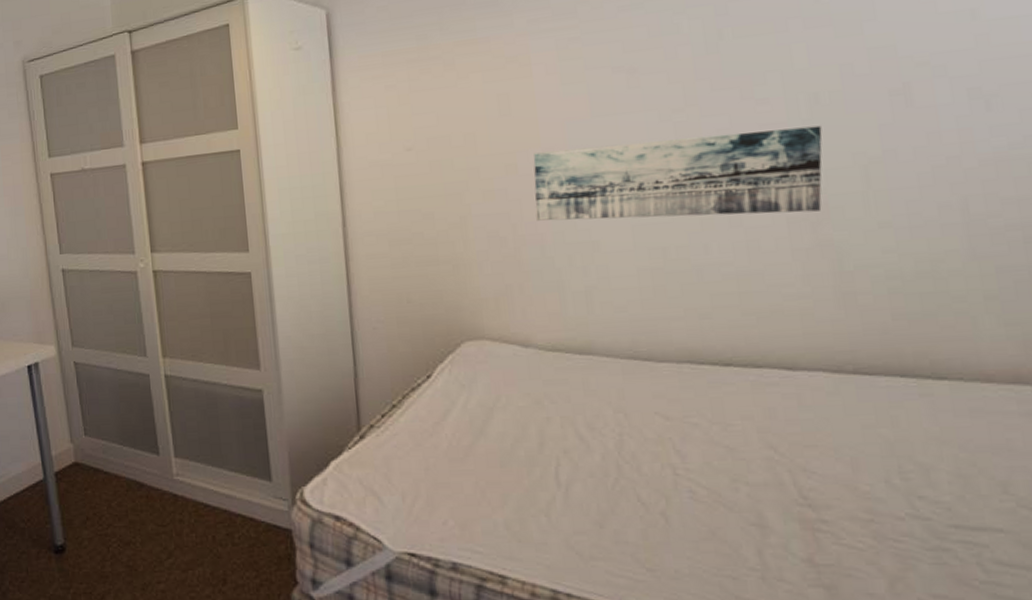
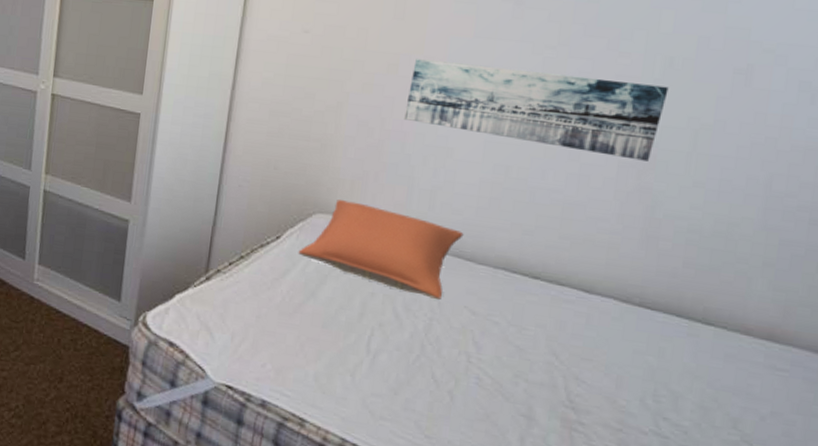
pillow: none [454,320,634,411] -> present [298,200,464,300]

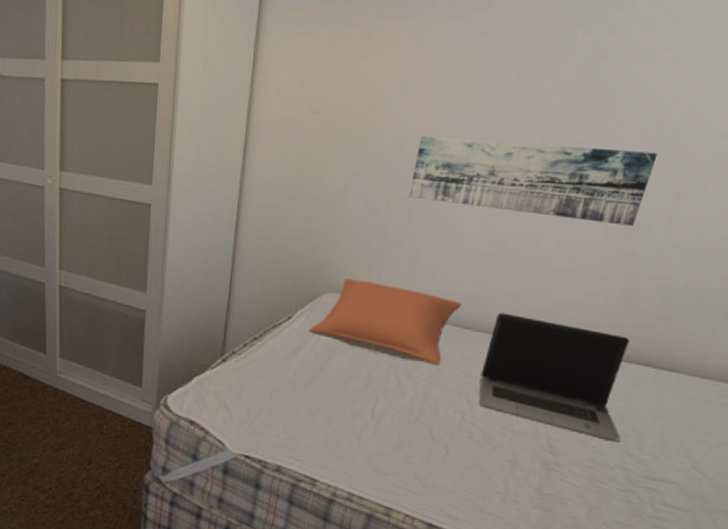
laptop computer: none [485,245,655,404] -> present [478,312,630,443]

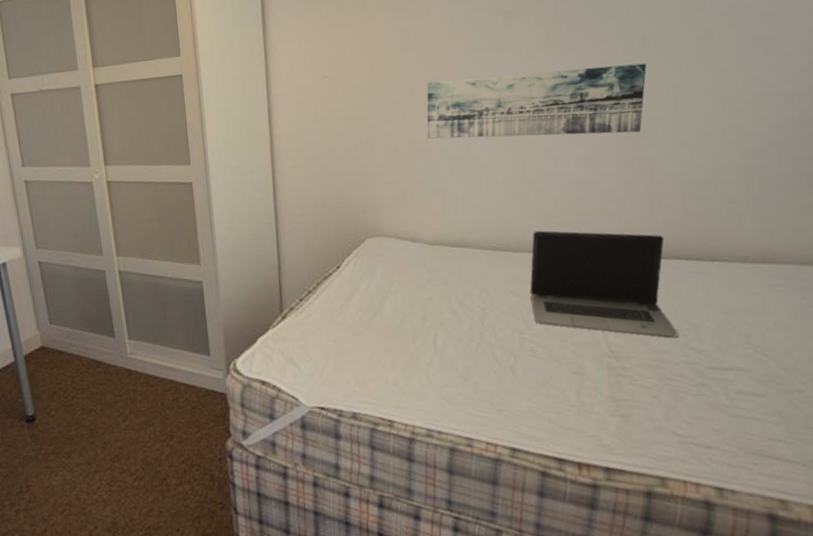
pillow: present [308,279,462,365] -> none [358,221,498,291]

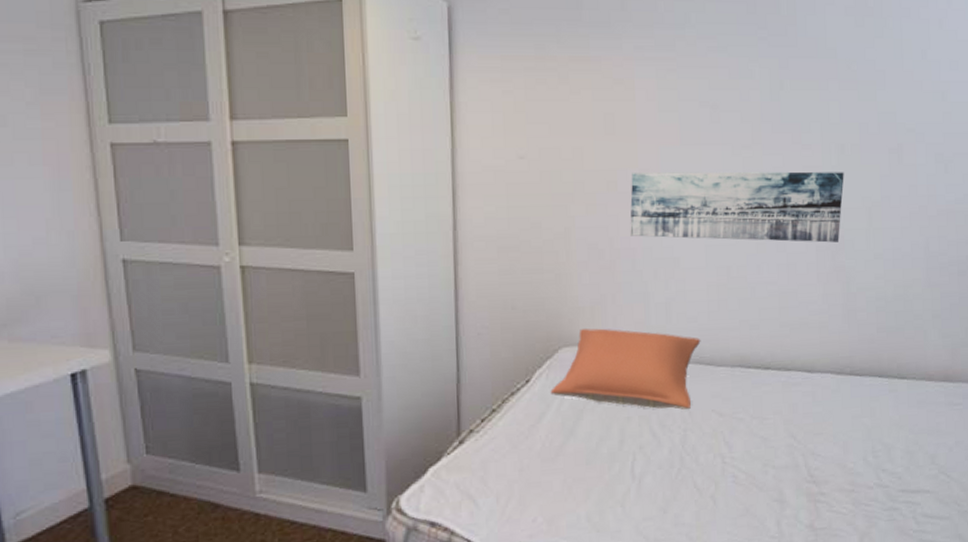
pillow: none [358,221,498,291] -> present [550,328,701,410]
laptop computer: present [530,230,680,339] -> none [732,343,873,461]

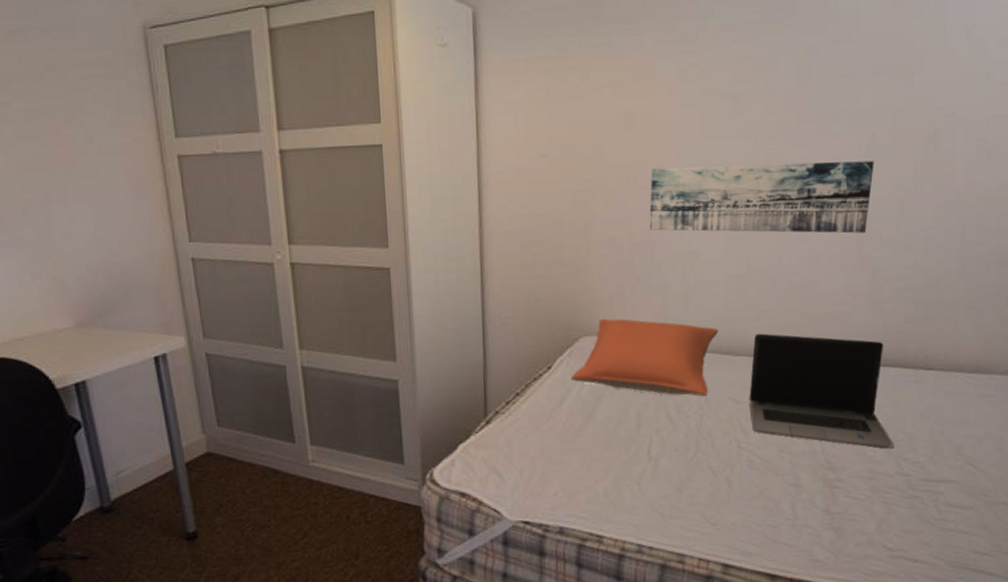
laptop computer: none [732,343,873,461] -> present [749,333,895,449]

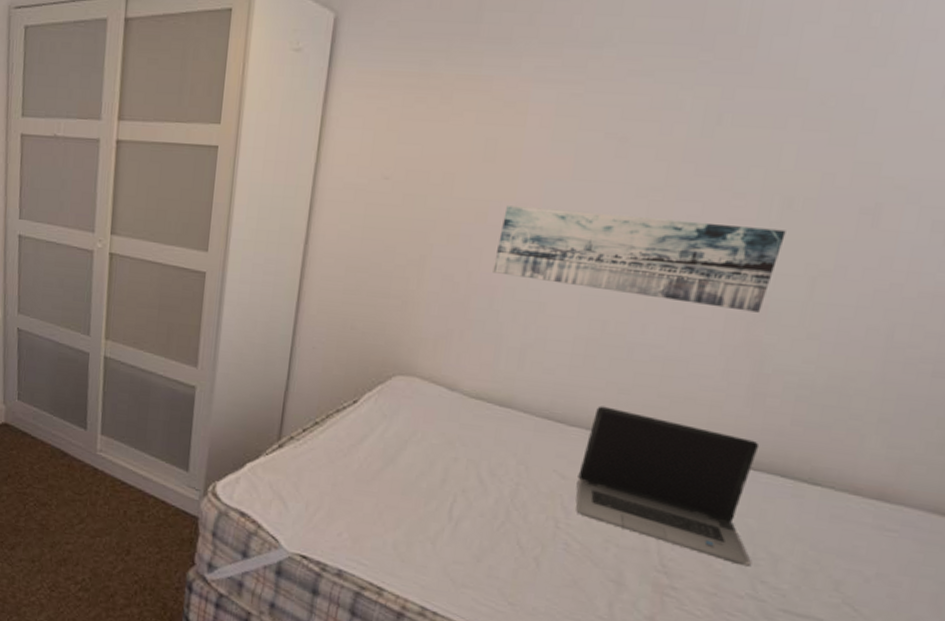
pillow: present [571,319,719,396] -> none [376,360,555,464]

